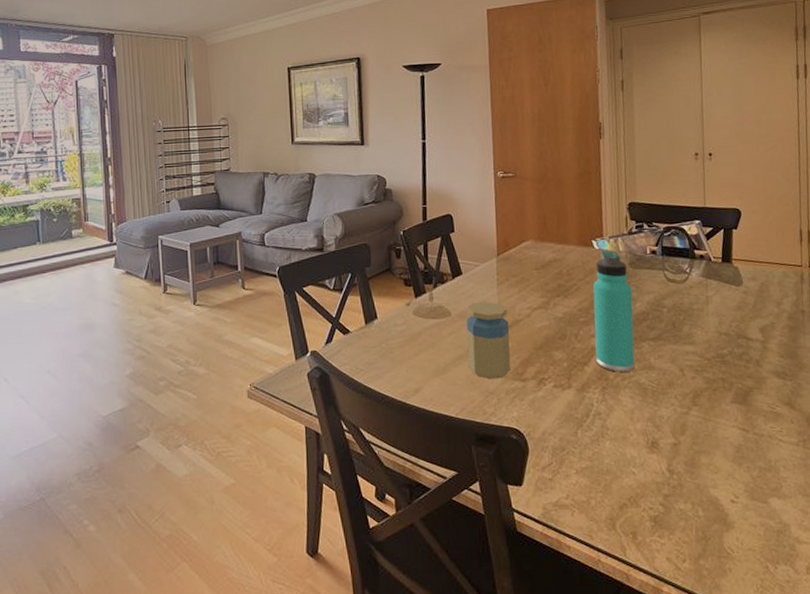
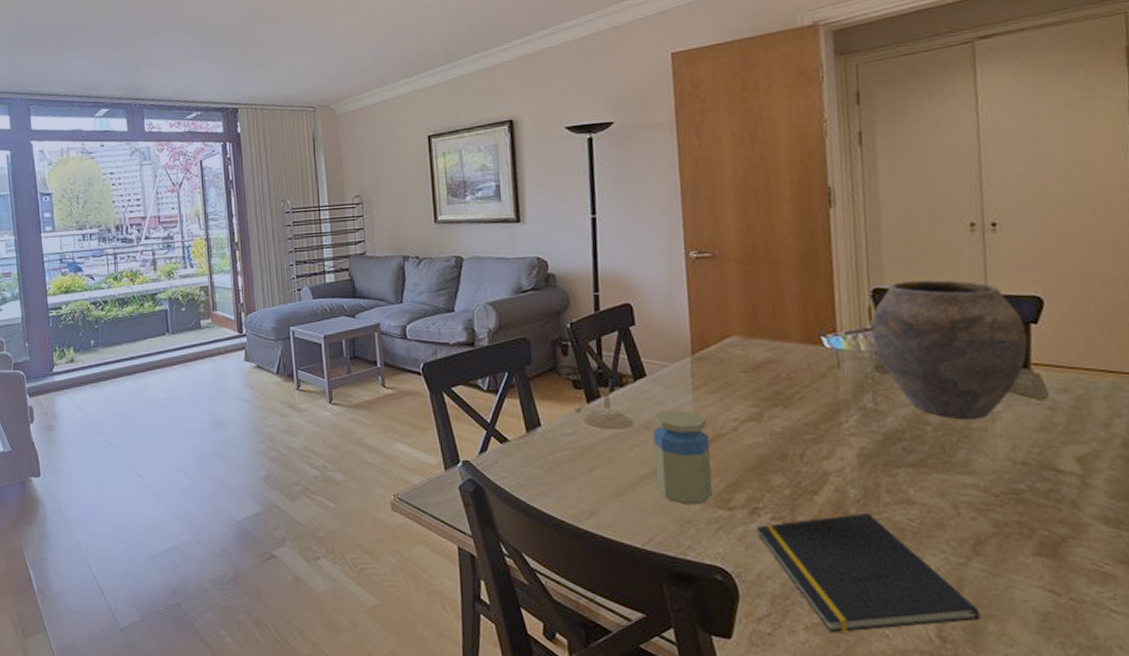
notepad: none [543,377,697,475] -> present [757,512,981,634]
thermos bottle: present [593,251,635,372] -> none [824,350,886,505]
vase: none [627,196,731,303] -> present [871,280,1028,420]

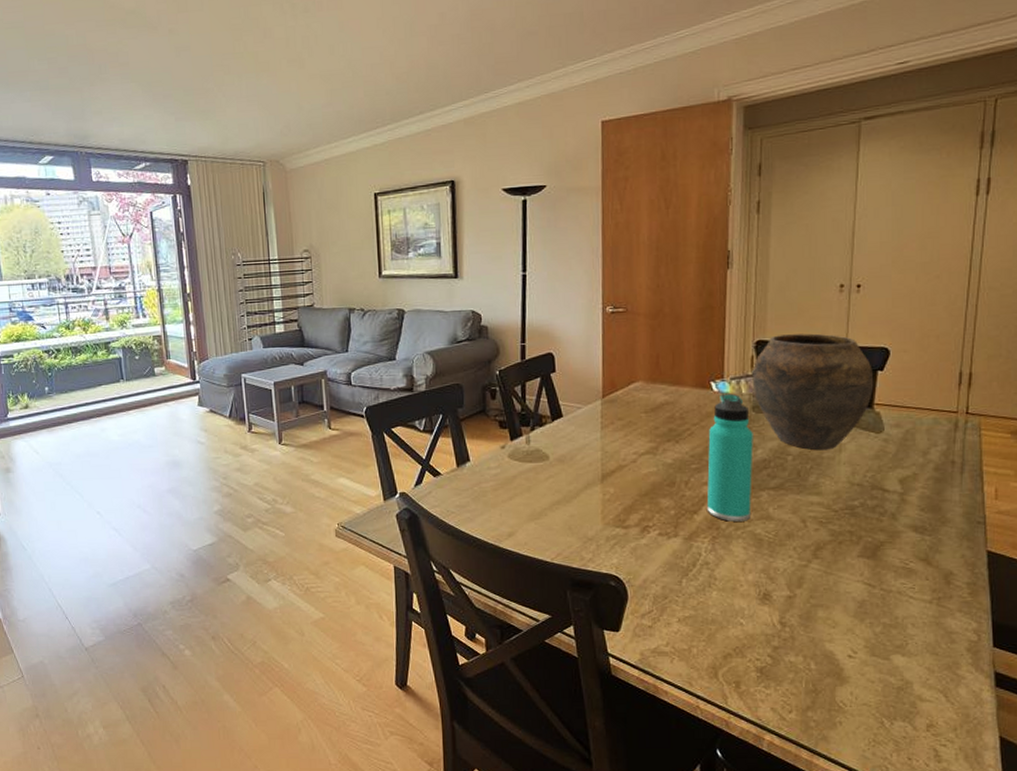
jar: present [653,410,713,505] -> none [565,446,613,526]
notepad: present [757,512,981,634] -> none [646,527,813,624]
thermos bottle: none [824,350,886,505] -> present [706,393,753,522]

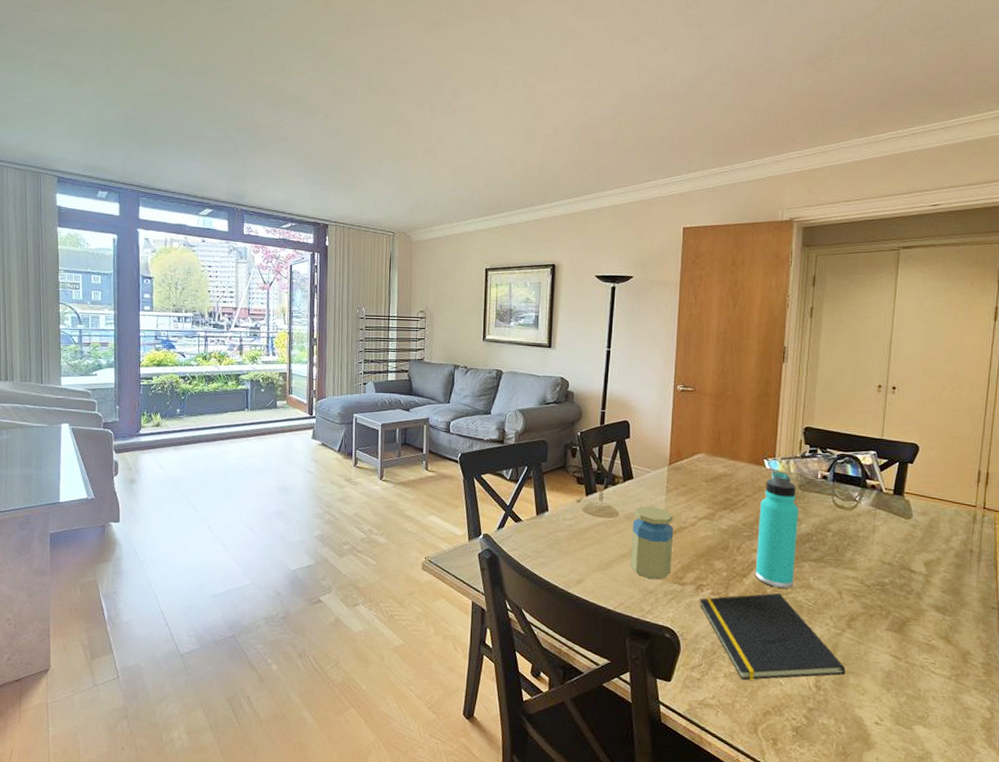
jar: none [565,446,613,526] -> present [630,506,674,580]
notepad: none [646,527,813,624] -> present [700,592,846,681]
vase: present [752,333,874,451] -> none [800,424,905,530]

